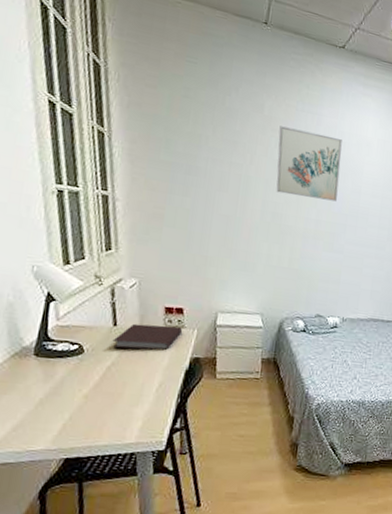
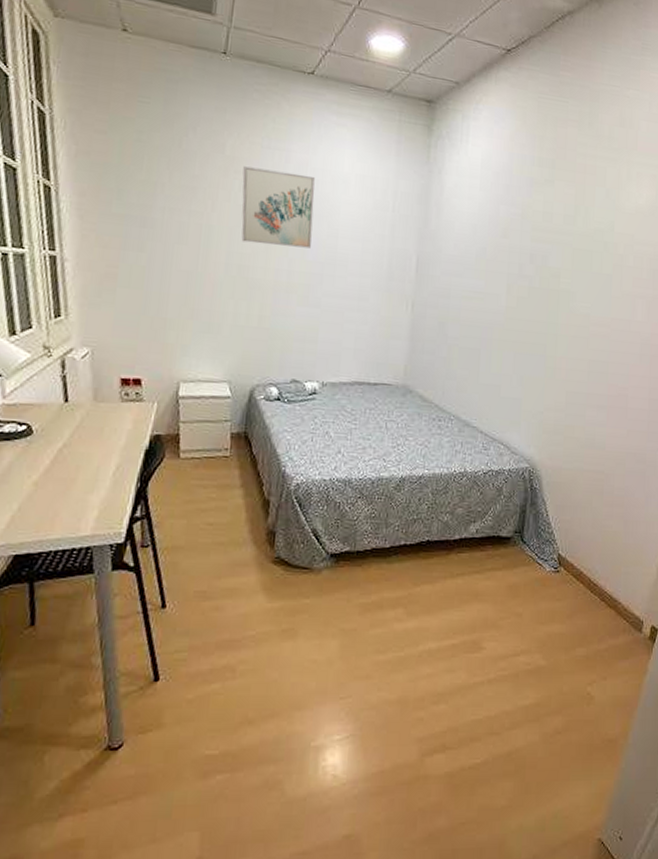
notebook: present [112,323,183,351] -> none [64,398,141,429]

